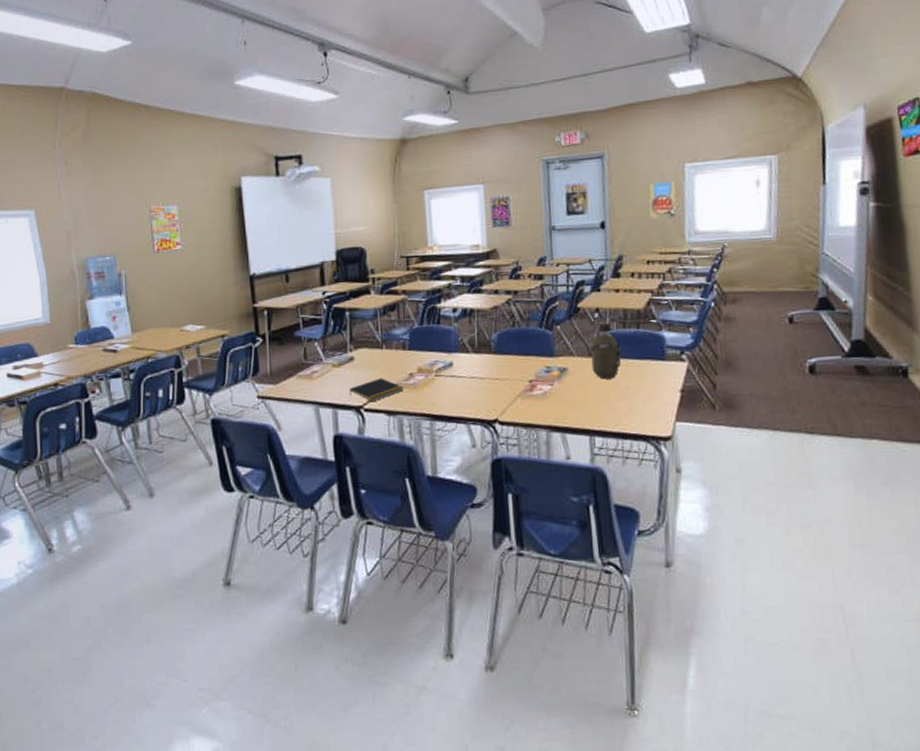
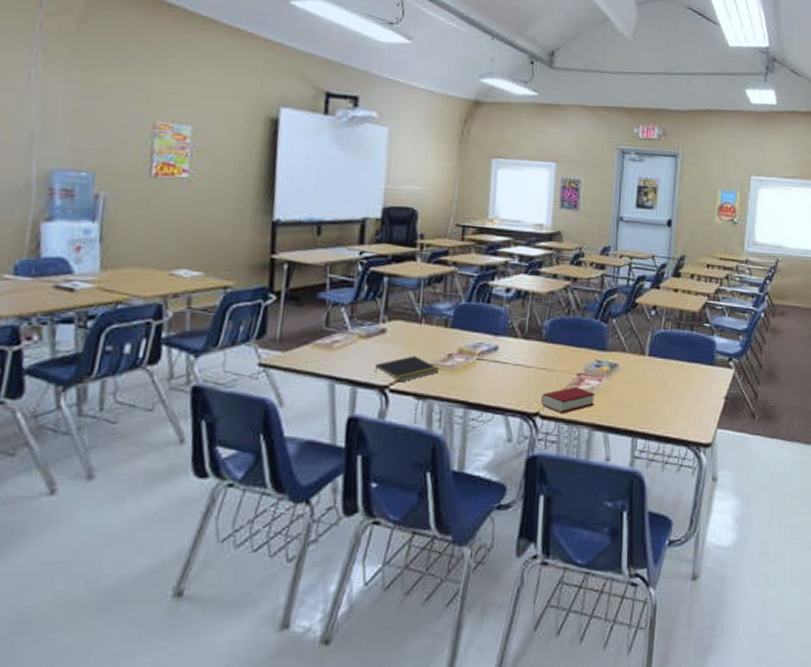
book: none [498,392,549,419] -> present [541,386,595,414]
water bottle: present [589,322,622,379] -> none [642,321,673,380]

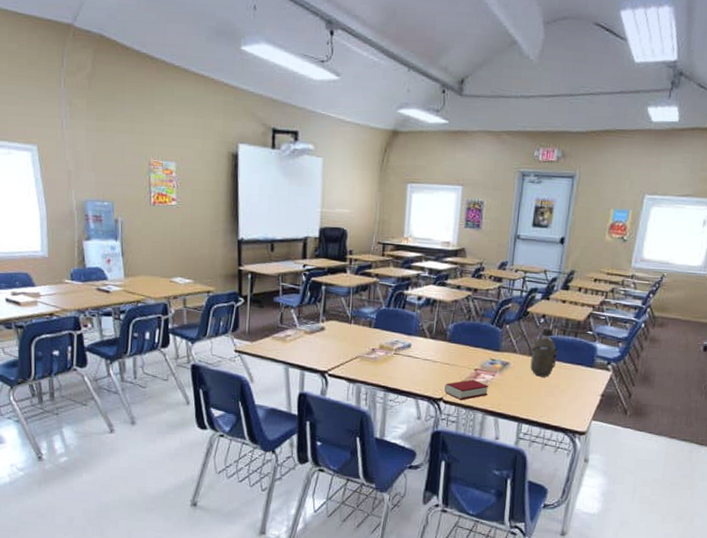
notepad: present [374,355,440,381] -> none [316,349,366,368]
water bottle: none [642,321,673,380] -> present [530,327,558,377]

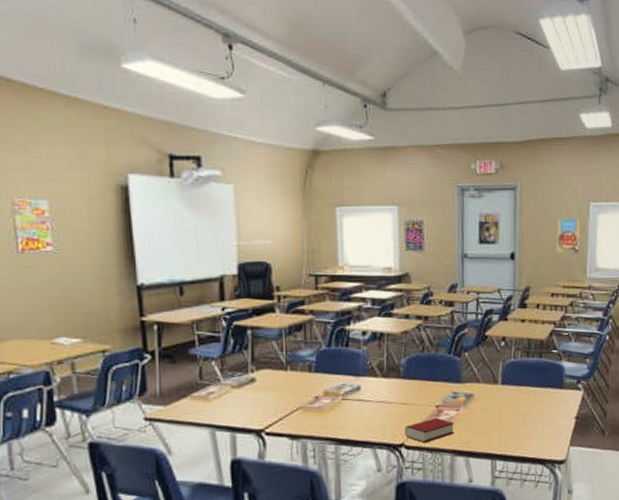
water bottle: present [530,327,558,377] -> none [494,351,524,406]

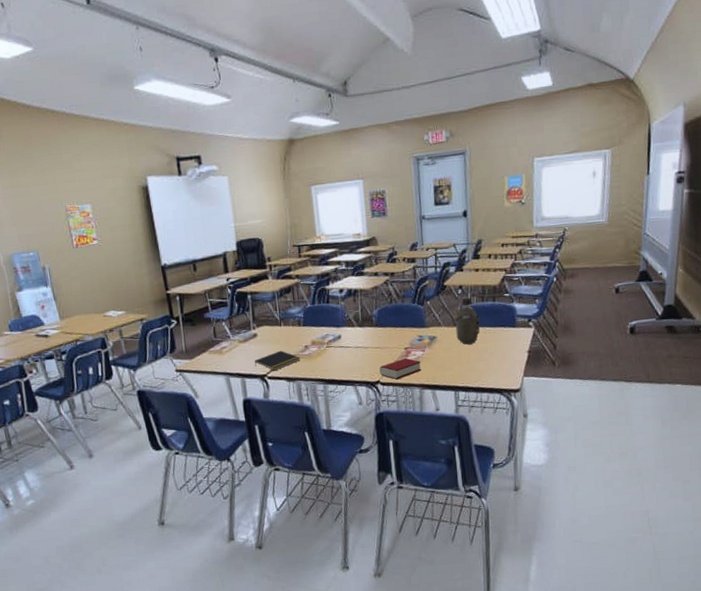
notepad: none [249,400,309,425] -> present [254,350,301,370]
water bottle: none [494,351,524,406] -> present [453,297,481,345]

